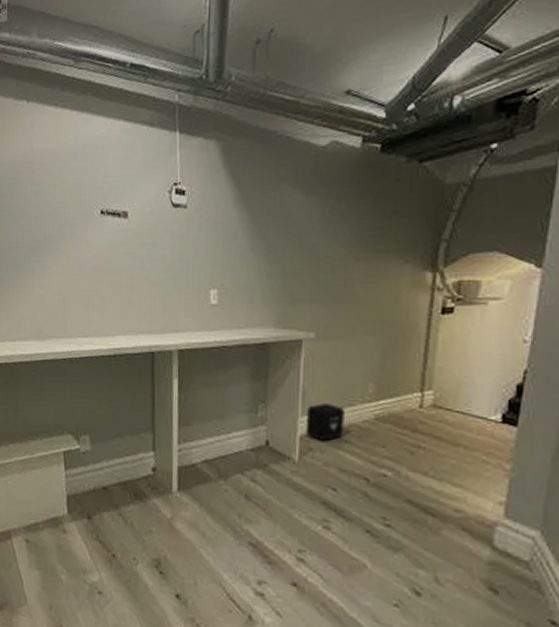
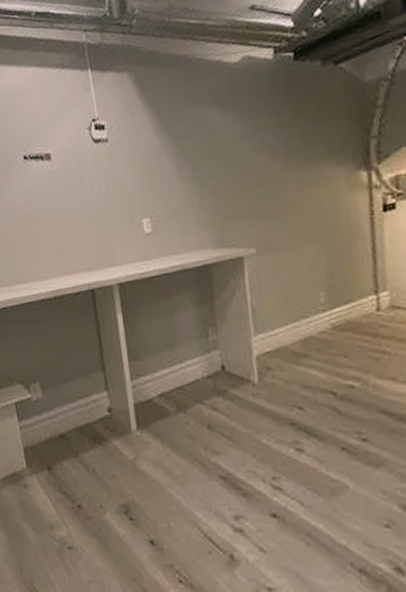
air purifier: present [305,403,344,441] -> none [259,319,302,358]

